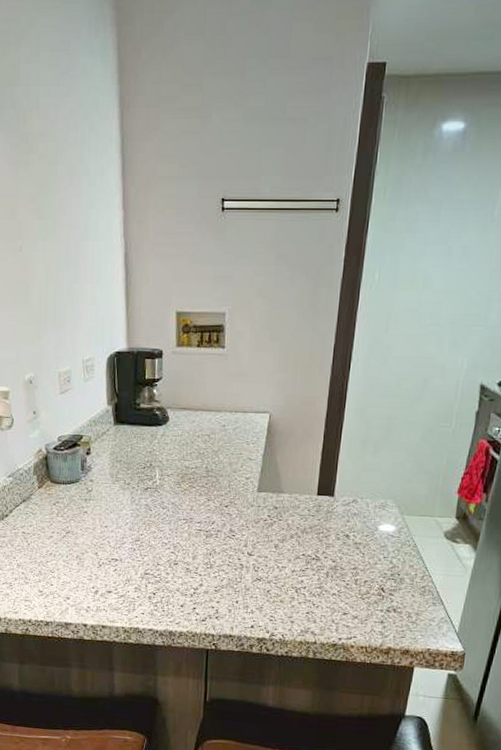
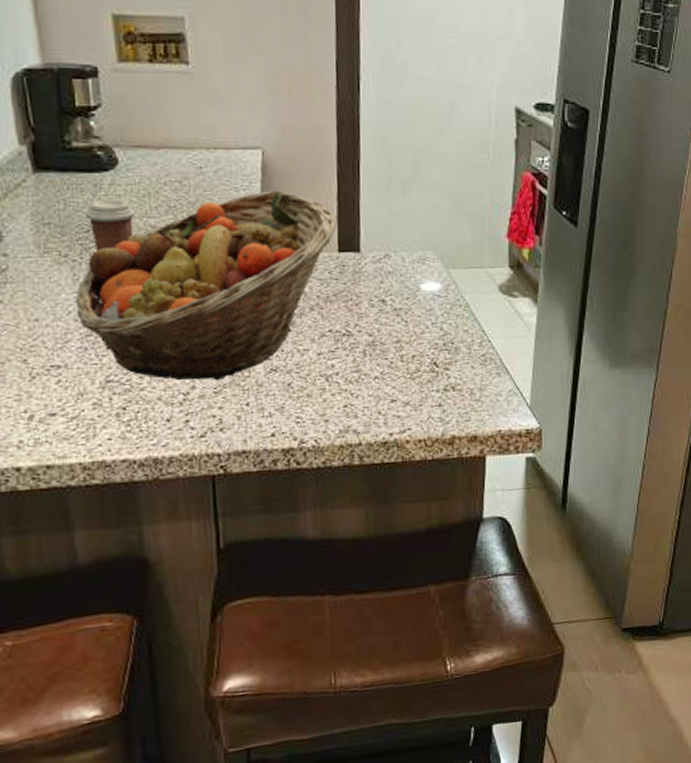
fruit basket: none [131,445,320,582] -> present [75,190,337,381]
coffee cup: none [143,446,177,483] -> present [85,199,136,252]

